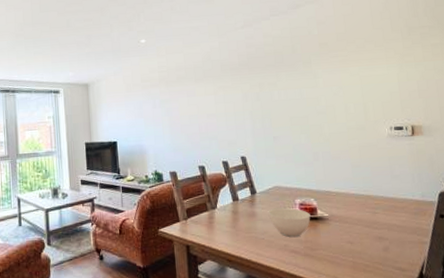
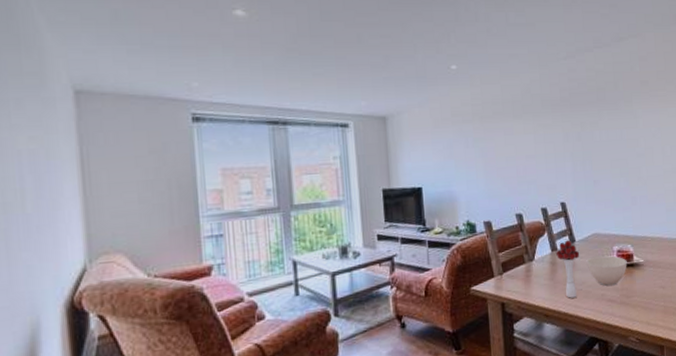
flower bouquet: none [238,191,261,246] -> present [556,240,580,298]

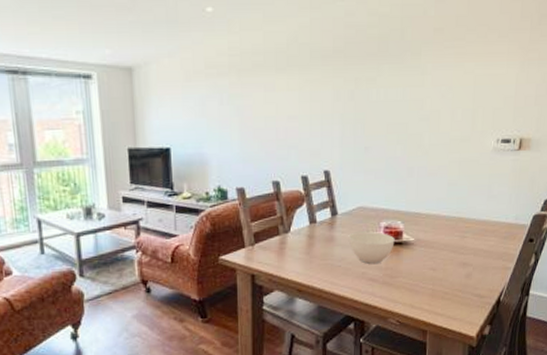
flower bouquet: present [556,240,580,298] -> none [315,212,342,274]

